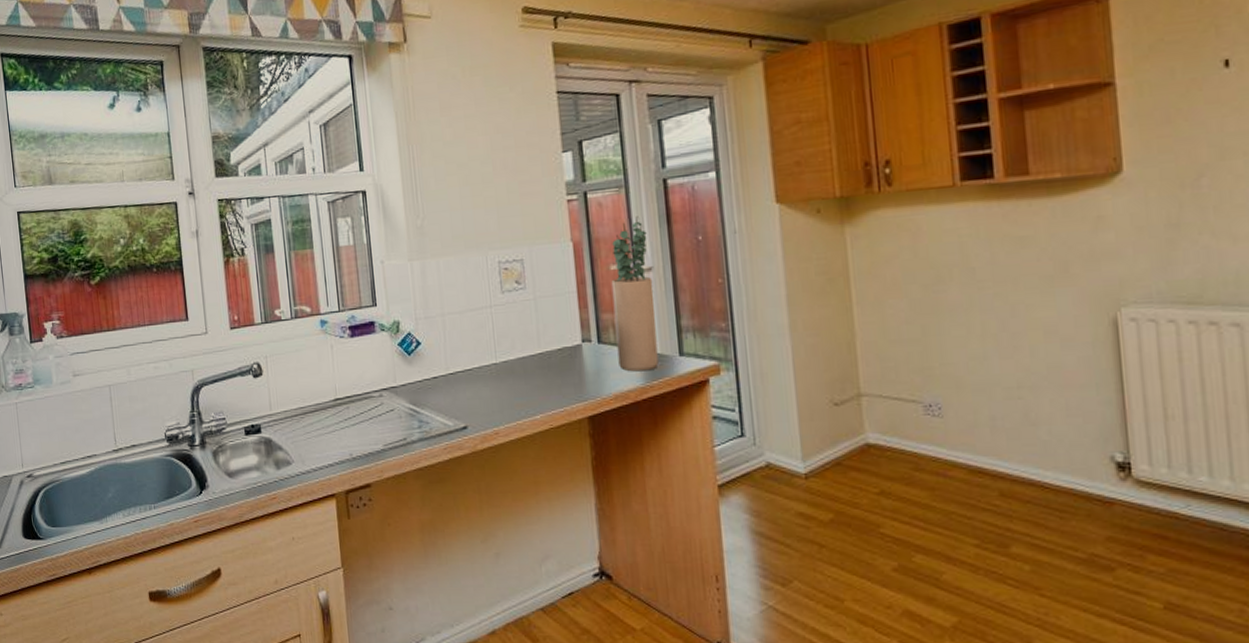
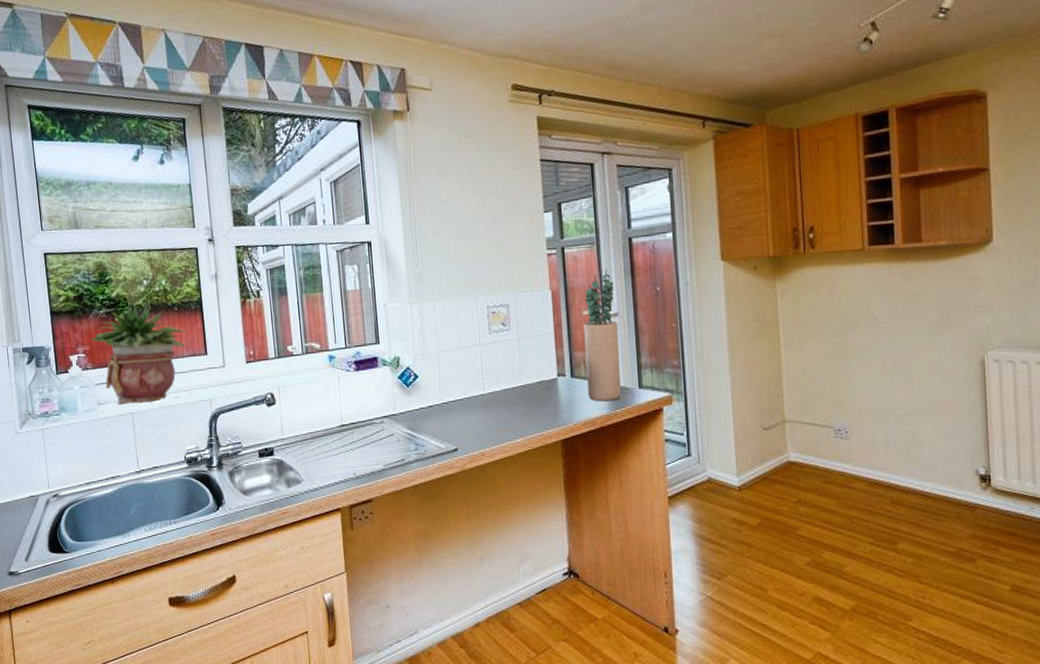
potted plant: none [65,266,166,378] -> present [90,304,187,406]

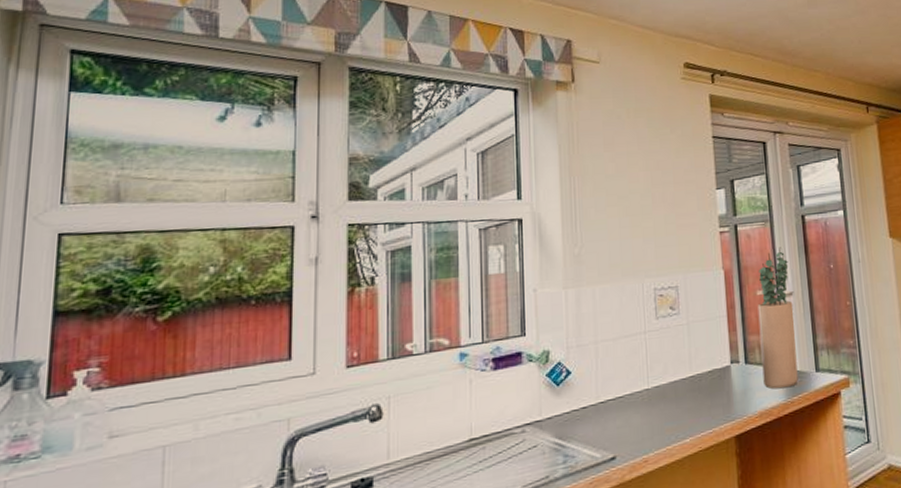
potted plant: present [90,304,187,406] -> none [113,298,264,437]

